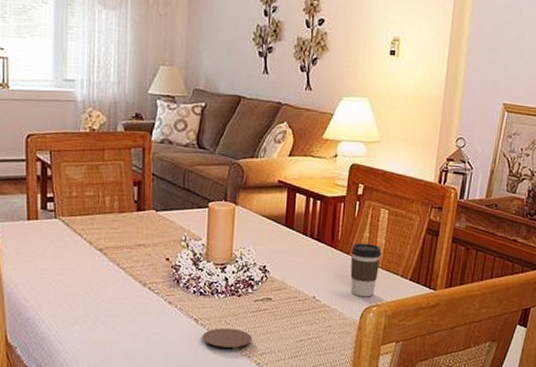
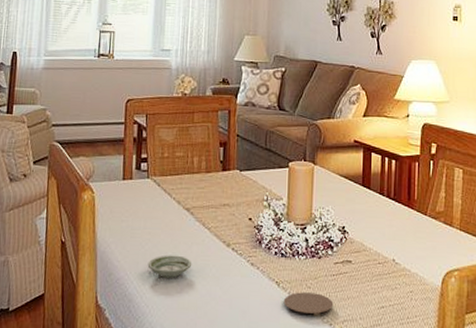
saucer: none [59,294,107,317] -> present [147,255,192,278]
coffee cup: present [350,243,381,297] -> none [428,203,458,261]

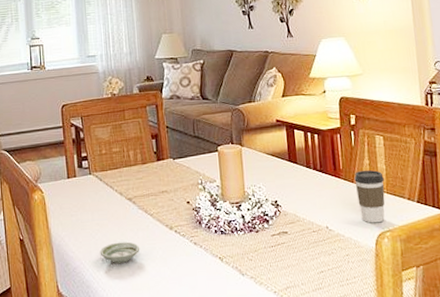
coaster: present [283,292,334,316] -> none [228,264,276,286]
coffee cup: none [428,203,458,261] -> present [354,170,385,223]

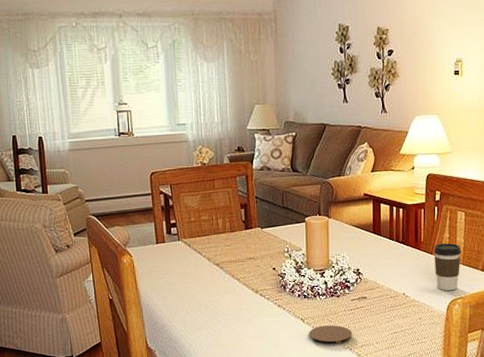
saucer: present [99,242,140,263] -> none [187,303,226,322]
coaster: none [228,264,276,286] -> present [308,325,353,344]

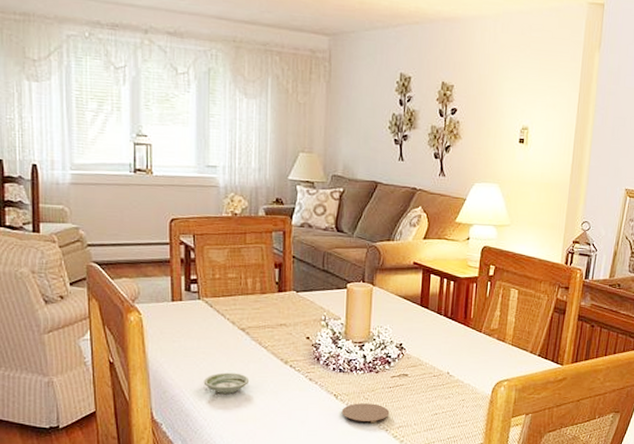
saucer: none [187,303,226,322] -> present [203,372,250,394]
coffee cup: present [433,243,461,291] -> none [482,321,512,372]

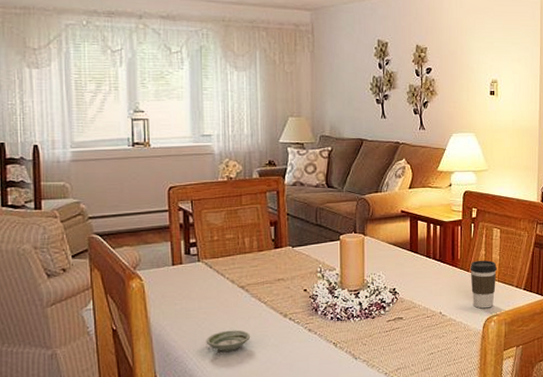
coaster: present [341,403,390,424] -> none [341,348,388,368]
coffee cup: none [482,321,512,372] -> present [470,260,497,309]

